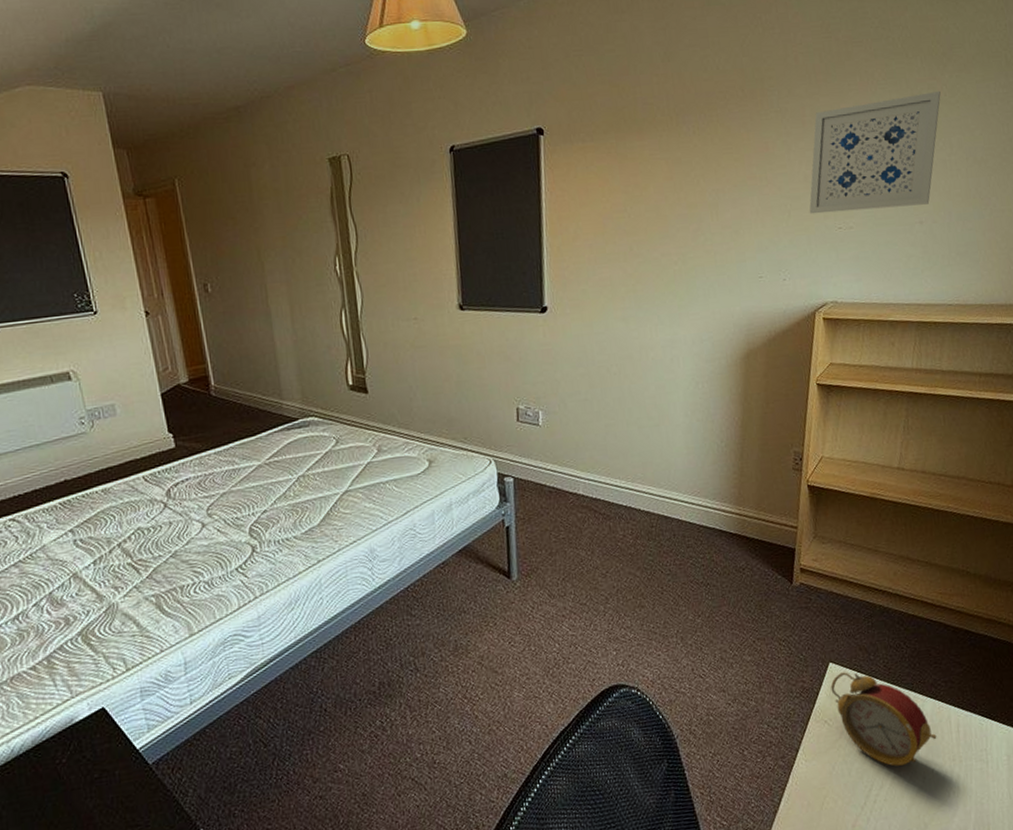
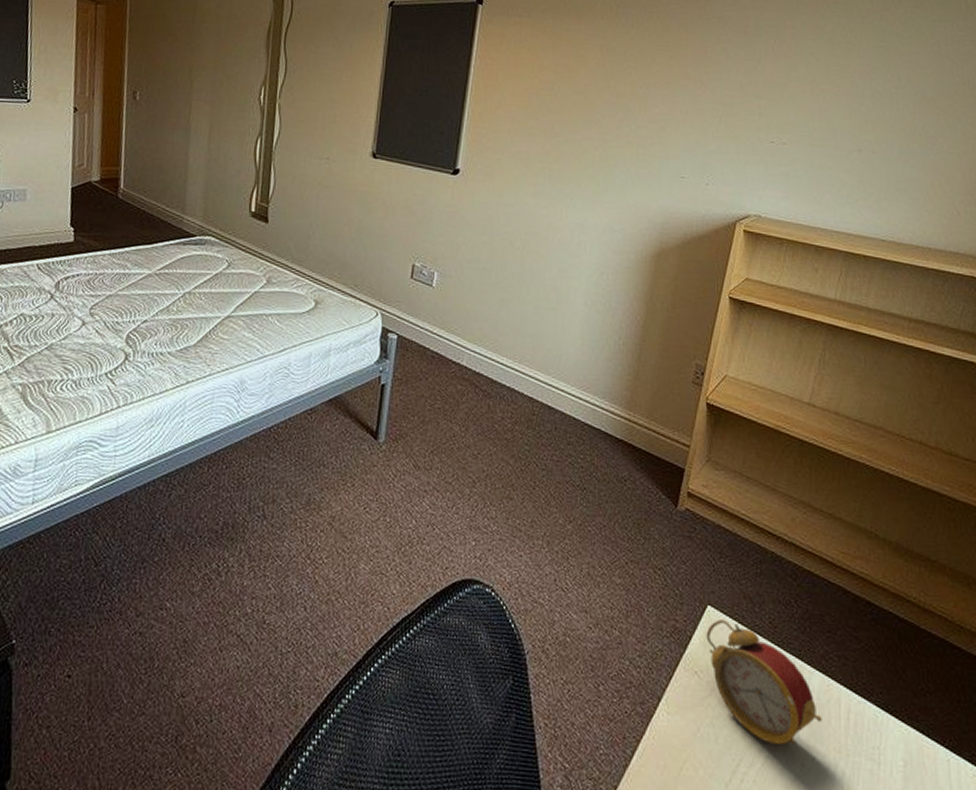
wall art: present [809,90,941,214] -> none [741,23,893,134]

